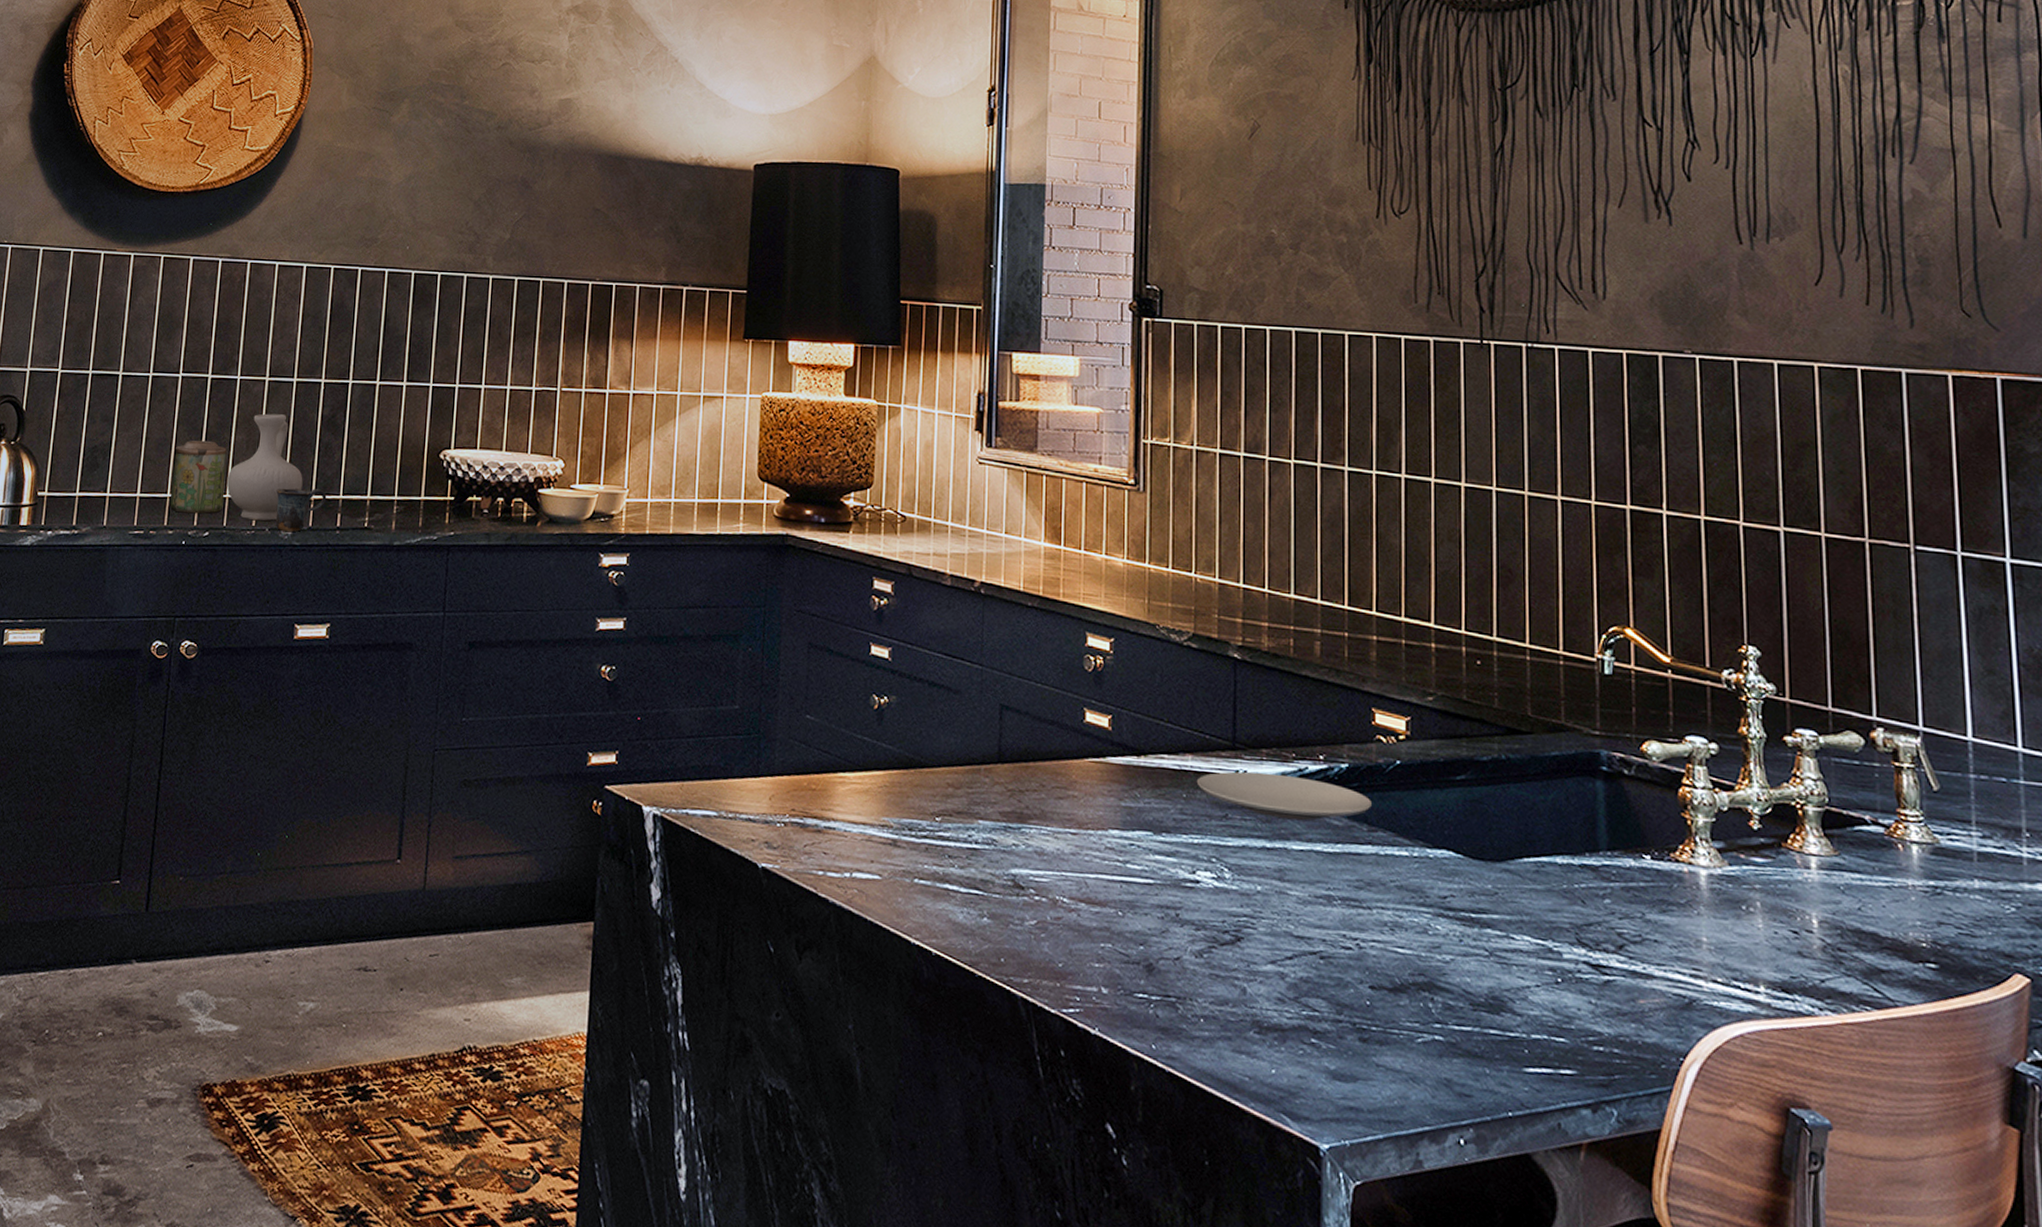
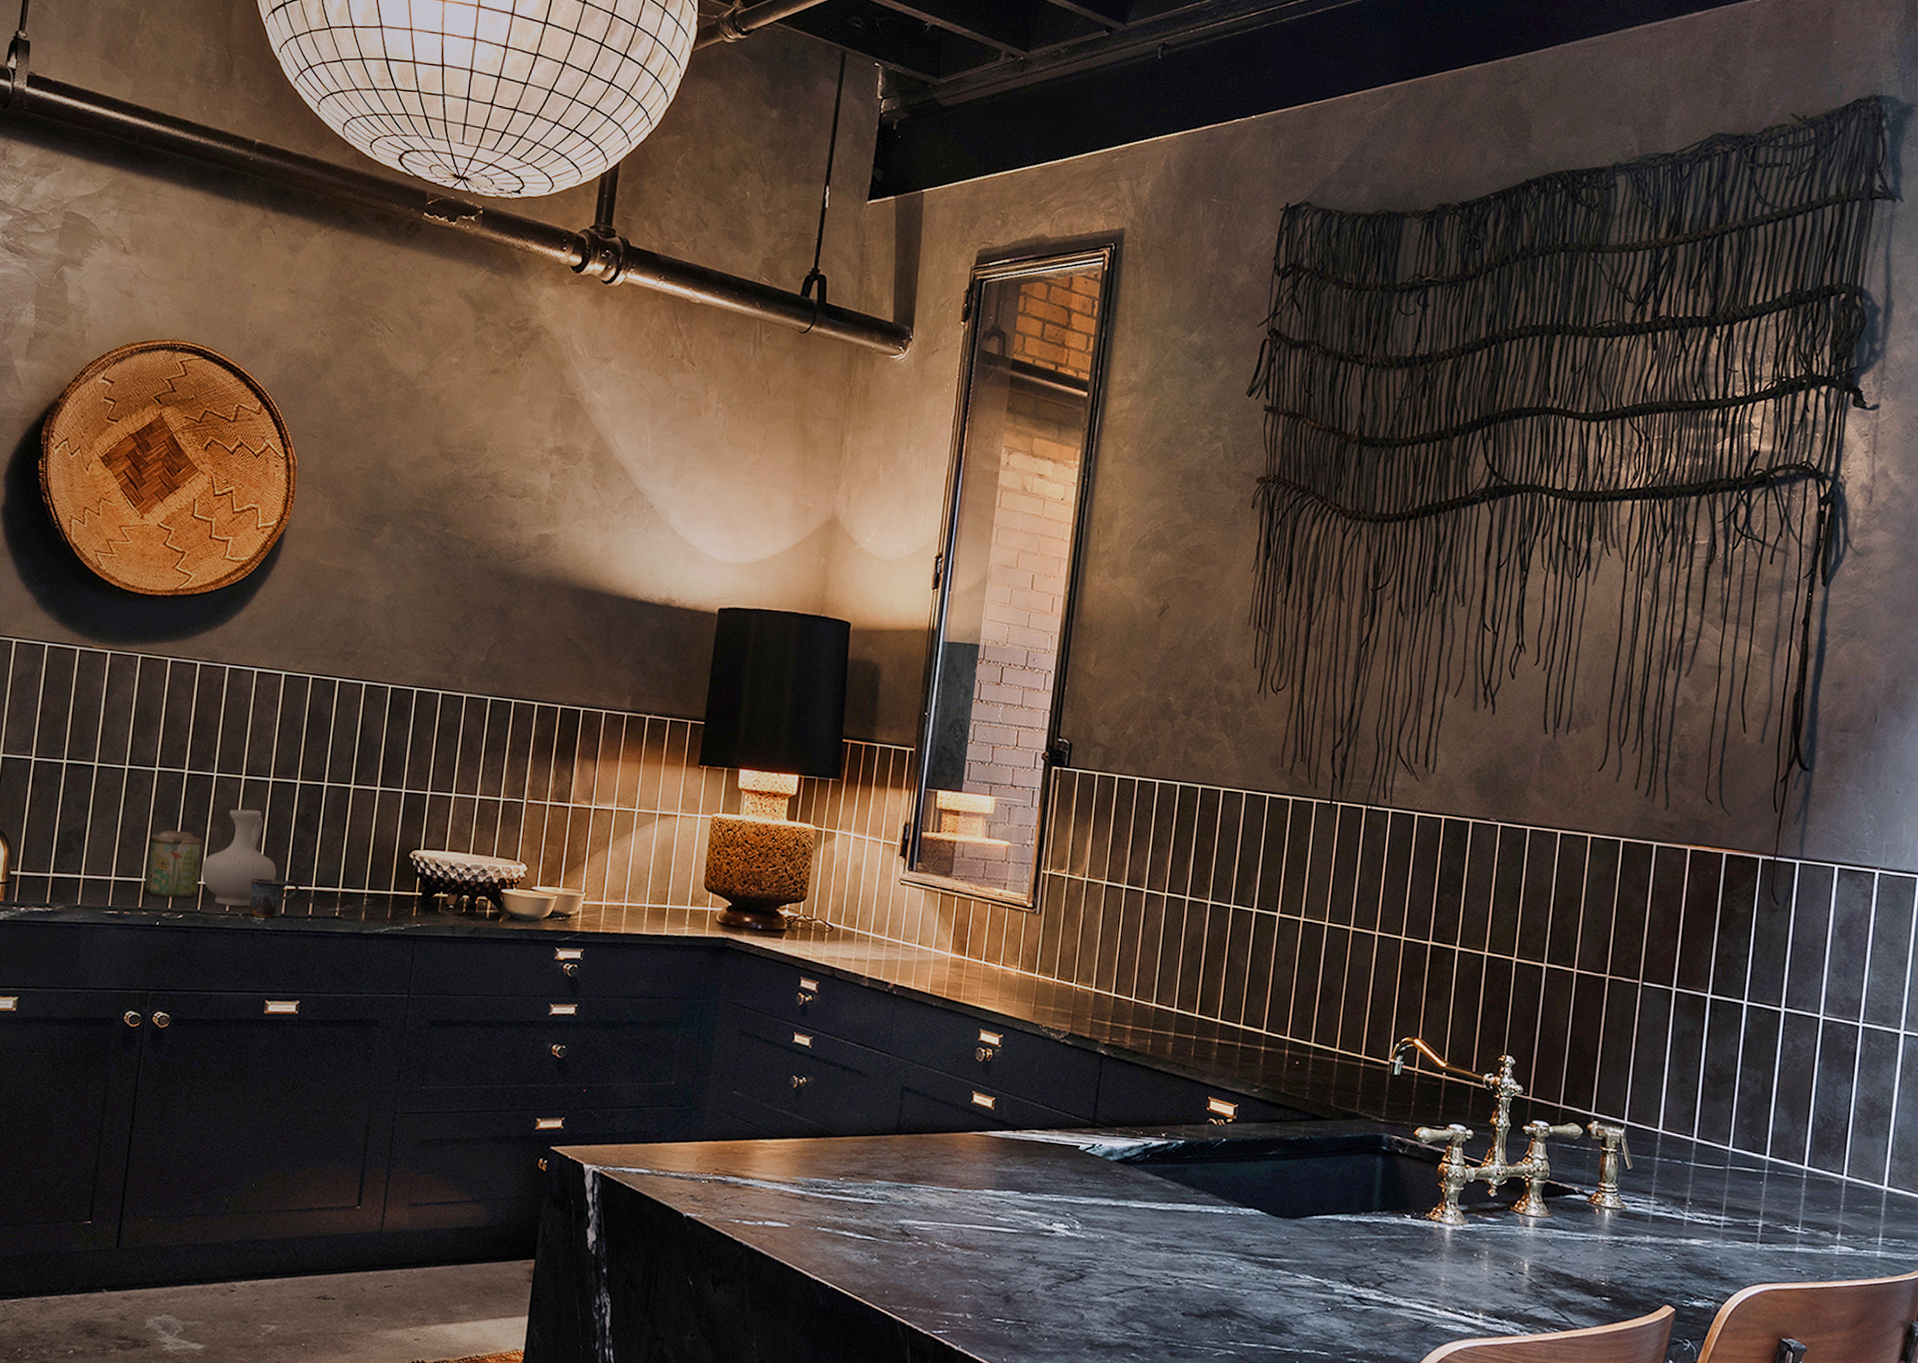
plate: present [1198,771,1371,821] -> none [1061,1144,1200,1185]

